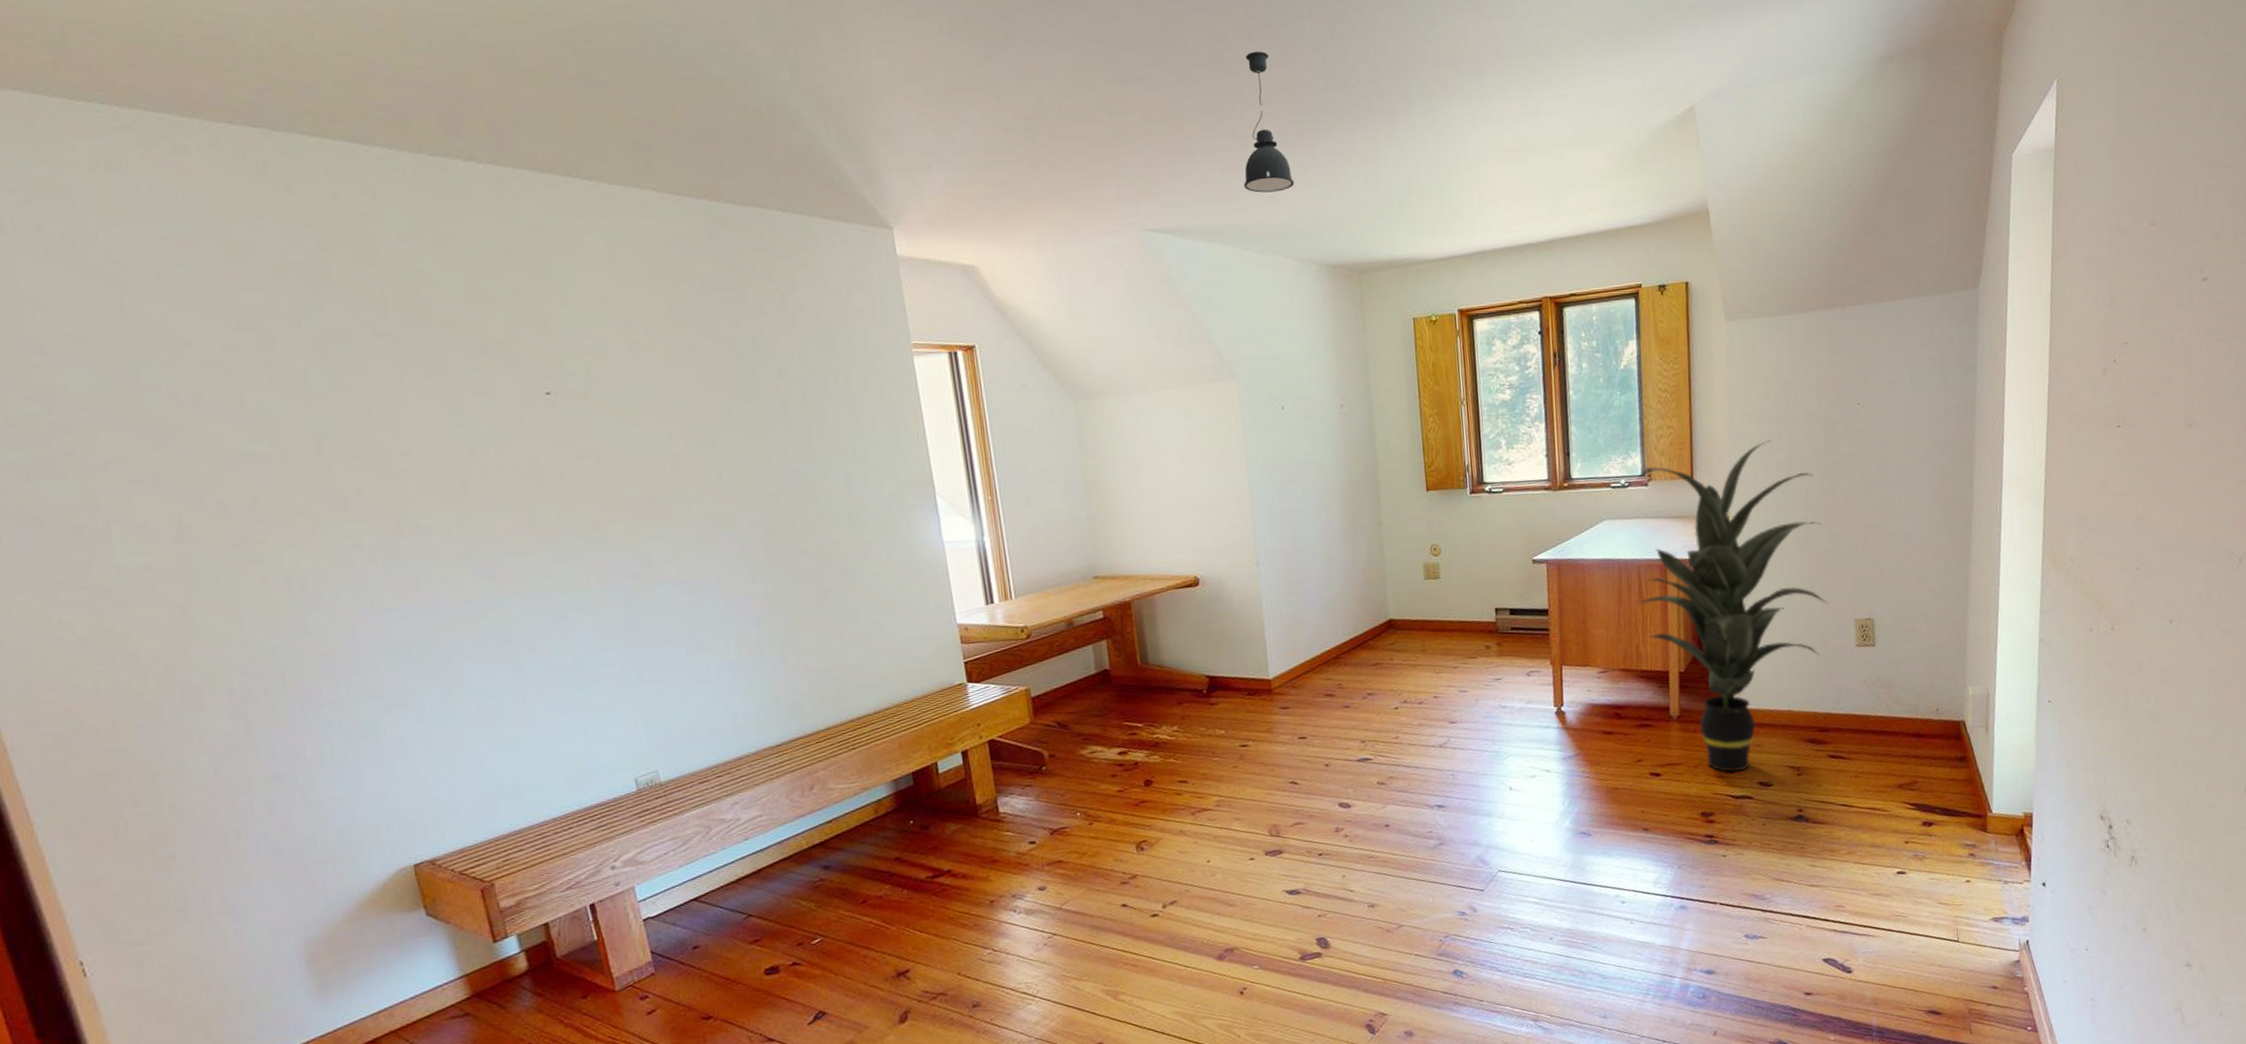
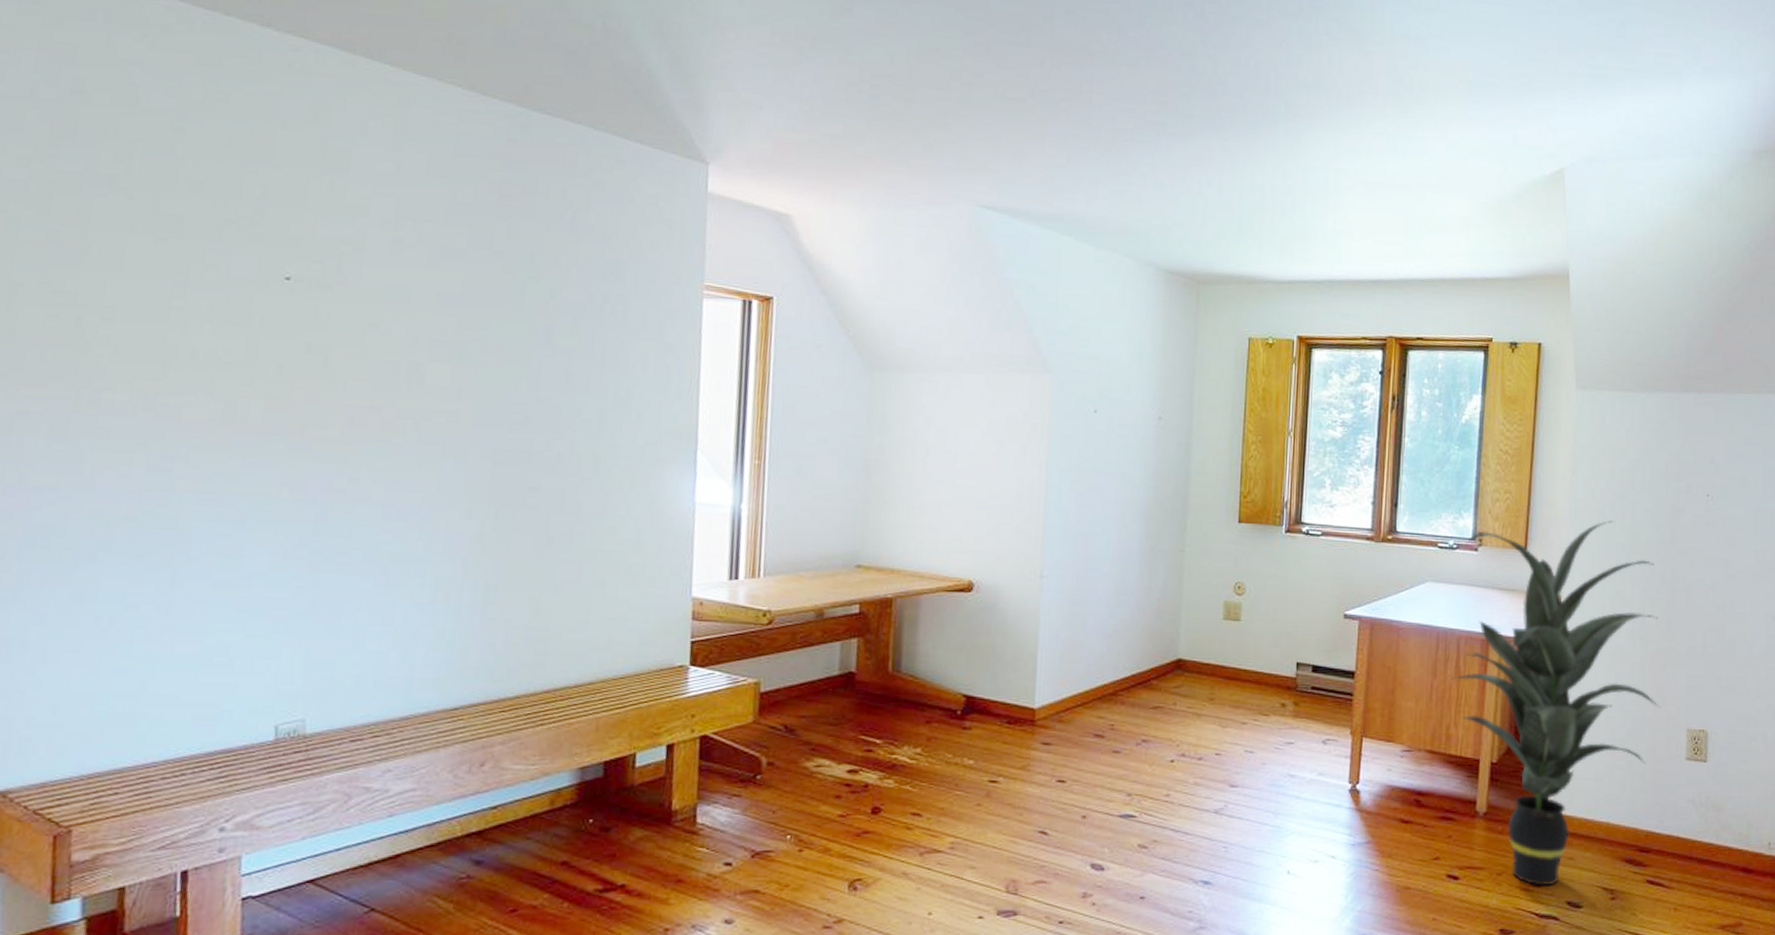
pendant light: present [1244,51,1295,193] -> none [1090,47,1144,189]

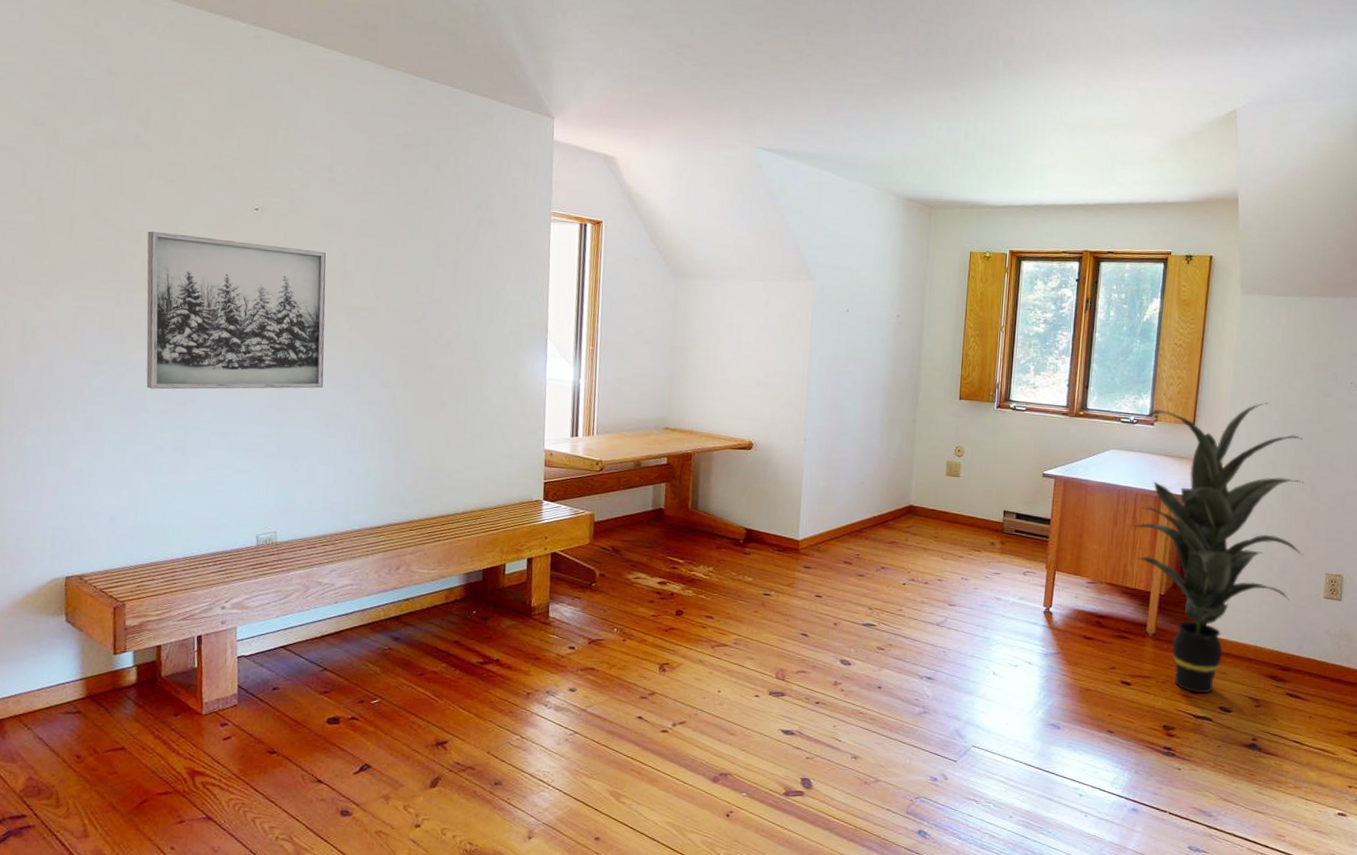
wall art: none [115,307,387,525] -> present [146,231,326,390]

